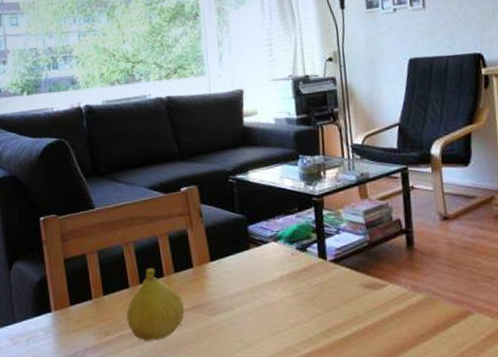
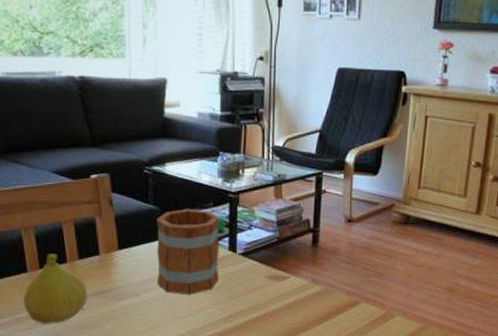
mug: none [244,214,312,308] -> present [156,208,220,295]

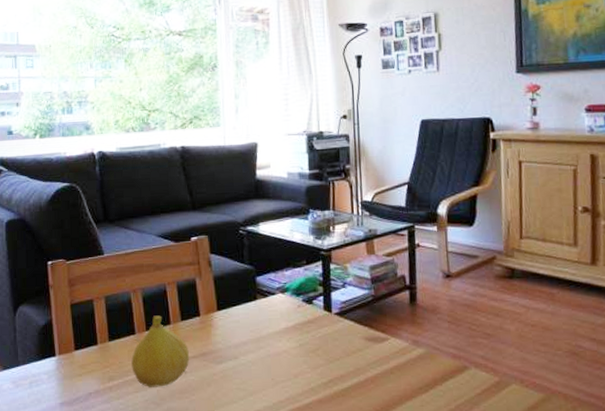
mug: present [156,208,220,295] -> none [252,267,316,358]

